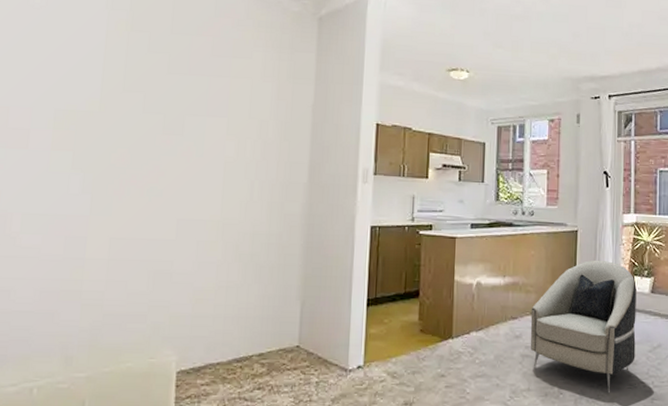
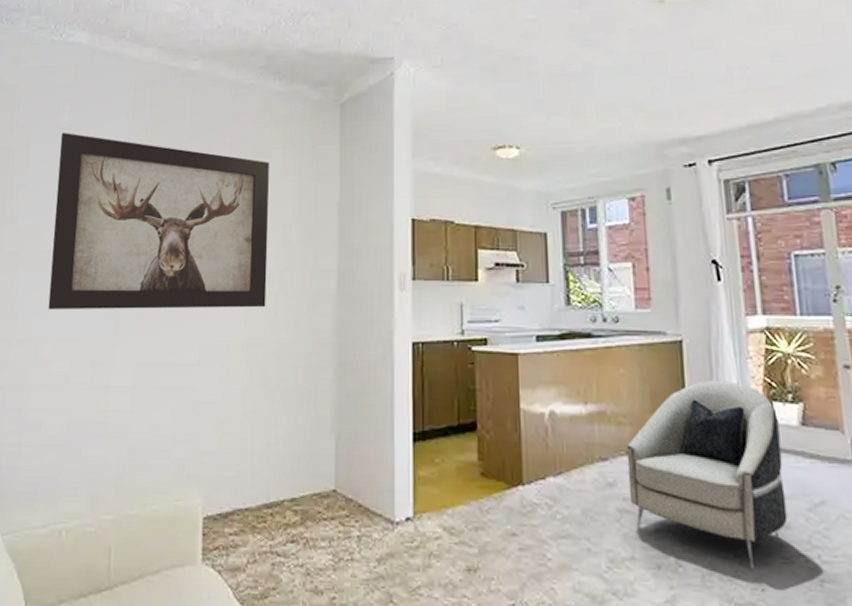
wall art: none [17,14,250,192] -> present [48,133,269,310]

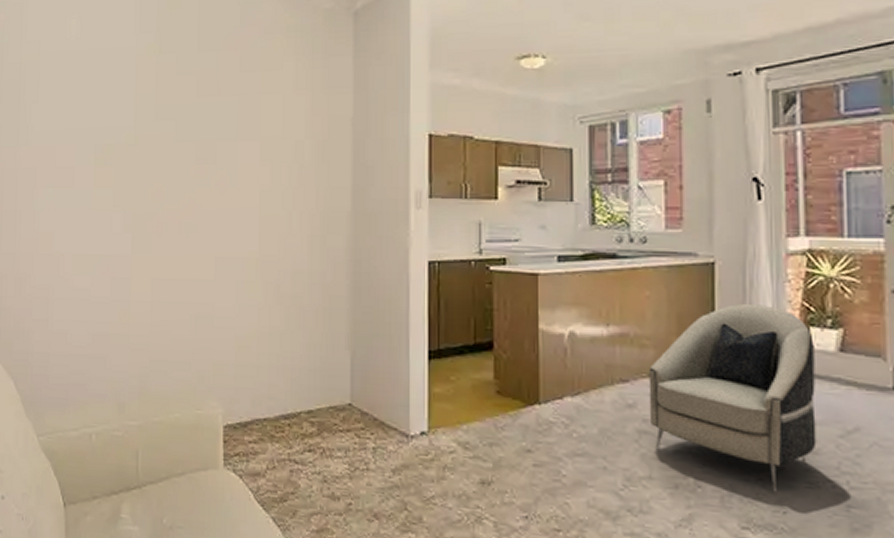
wall art: present [48,133,269,310] -> none [67,47,281,227]

